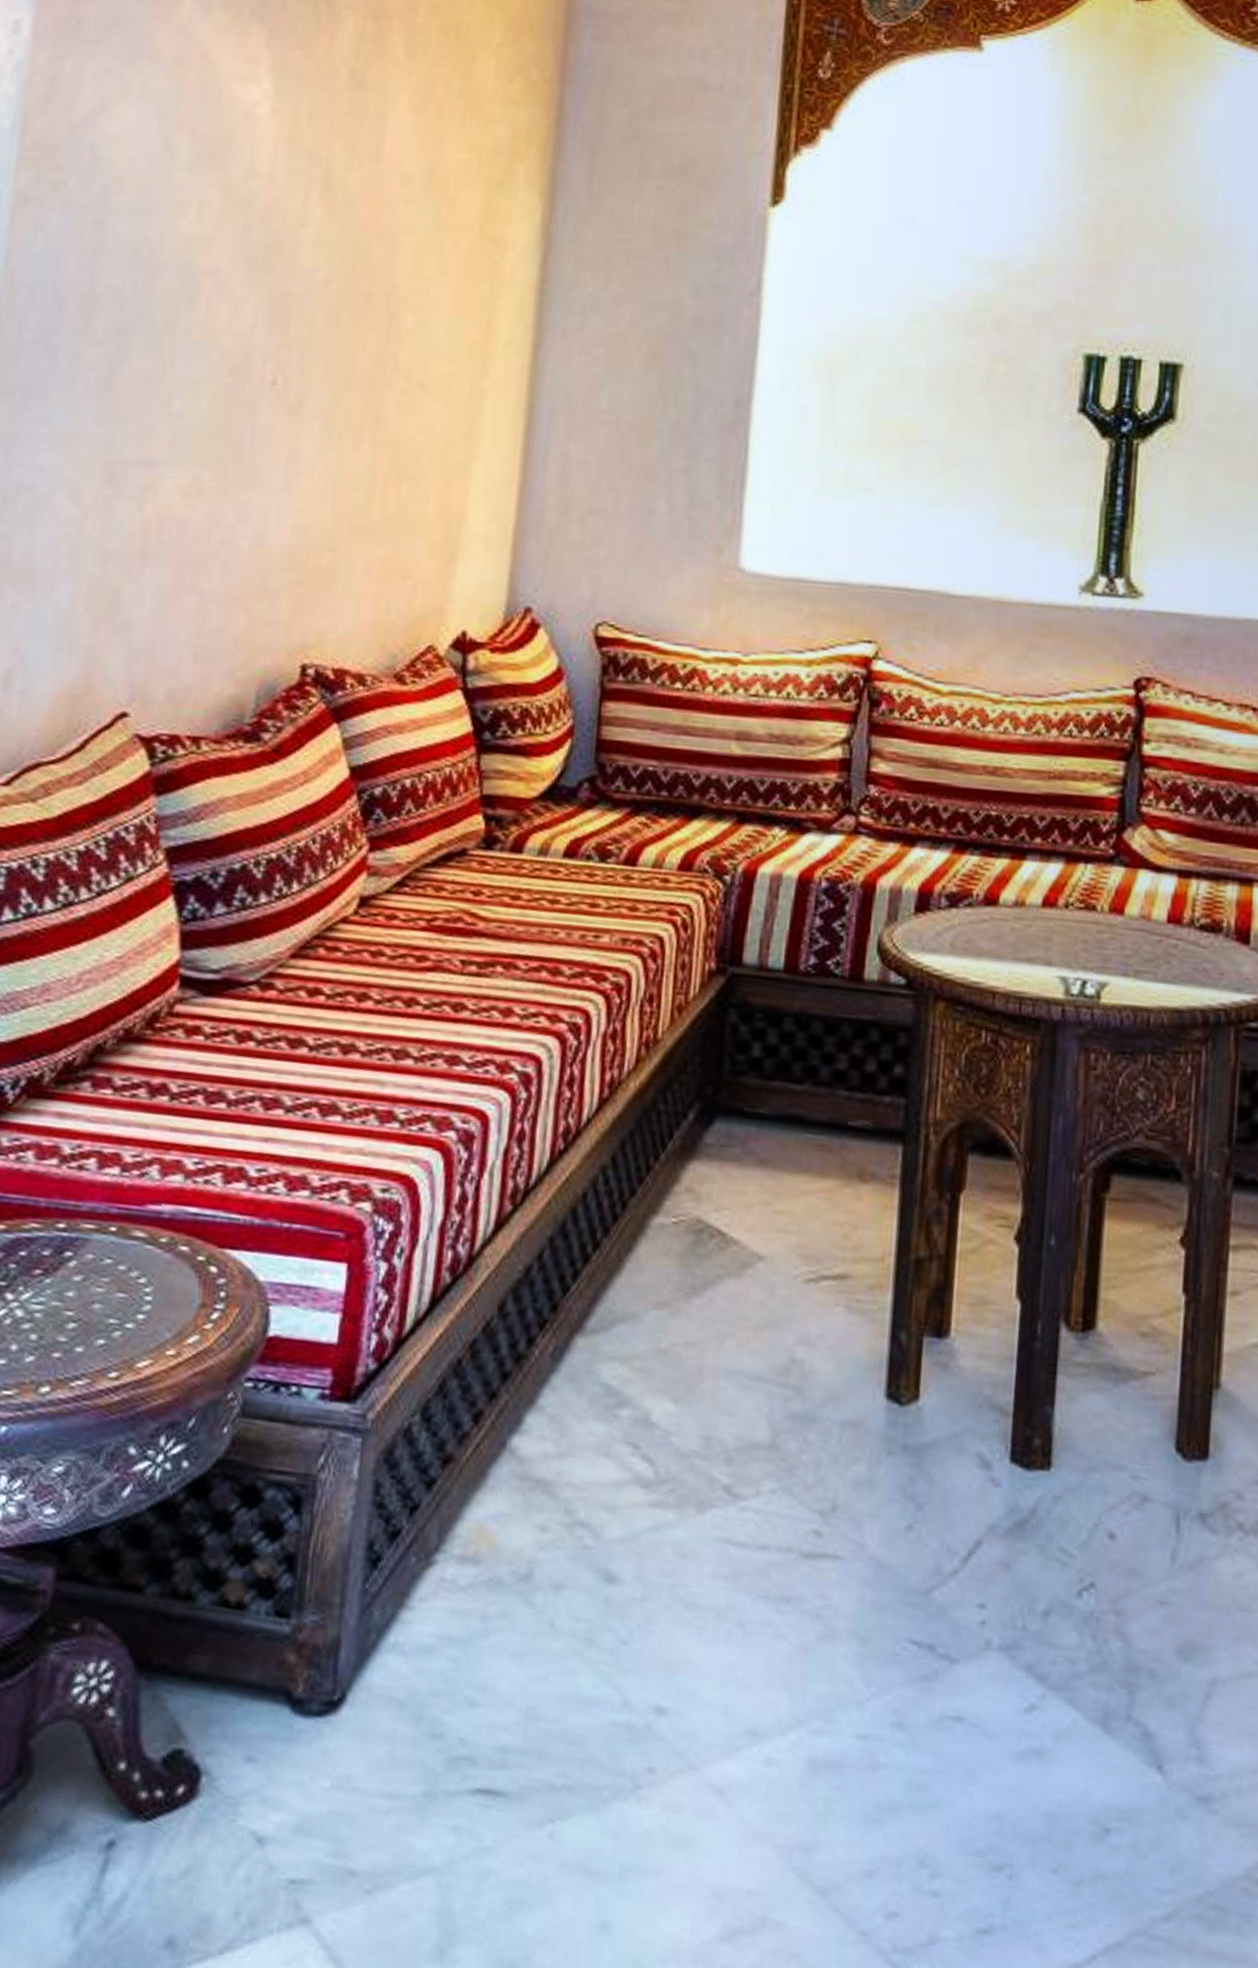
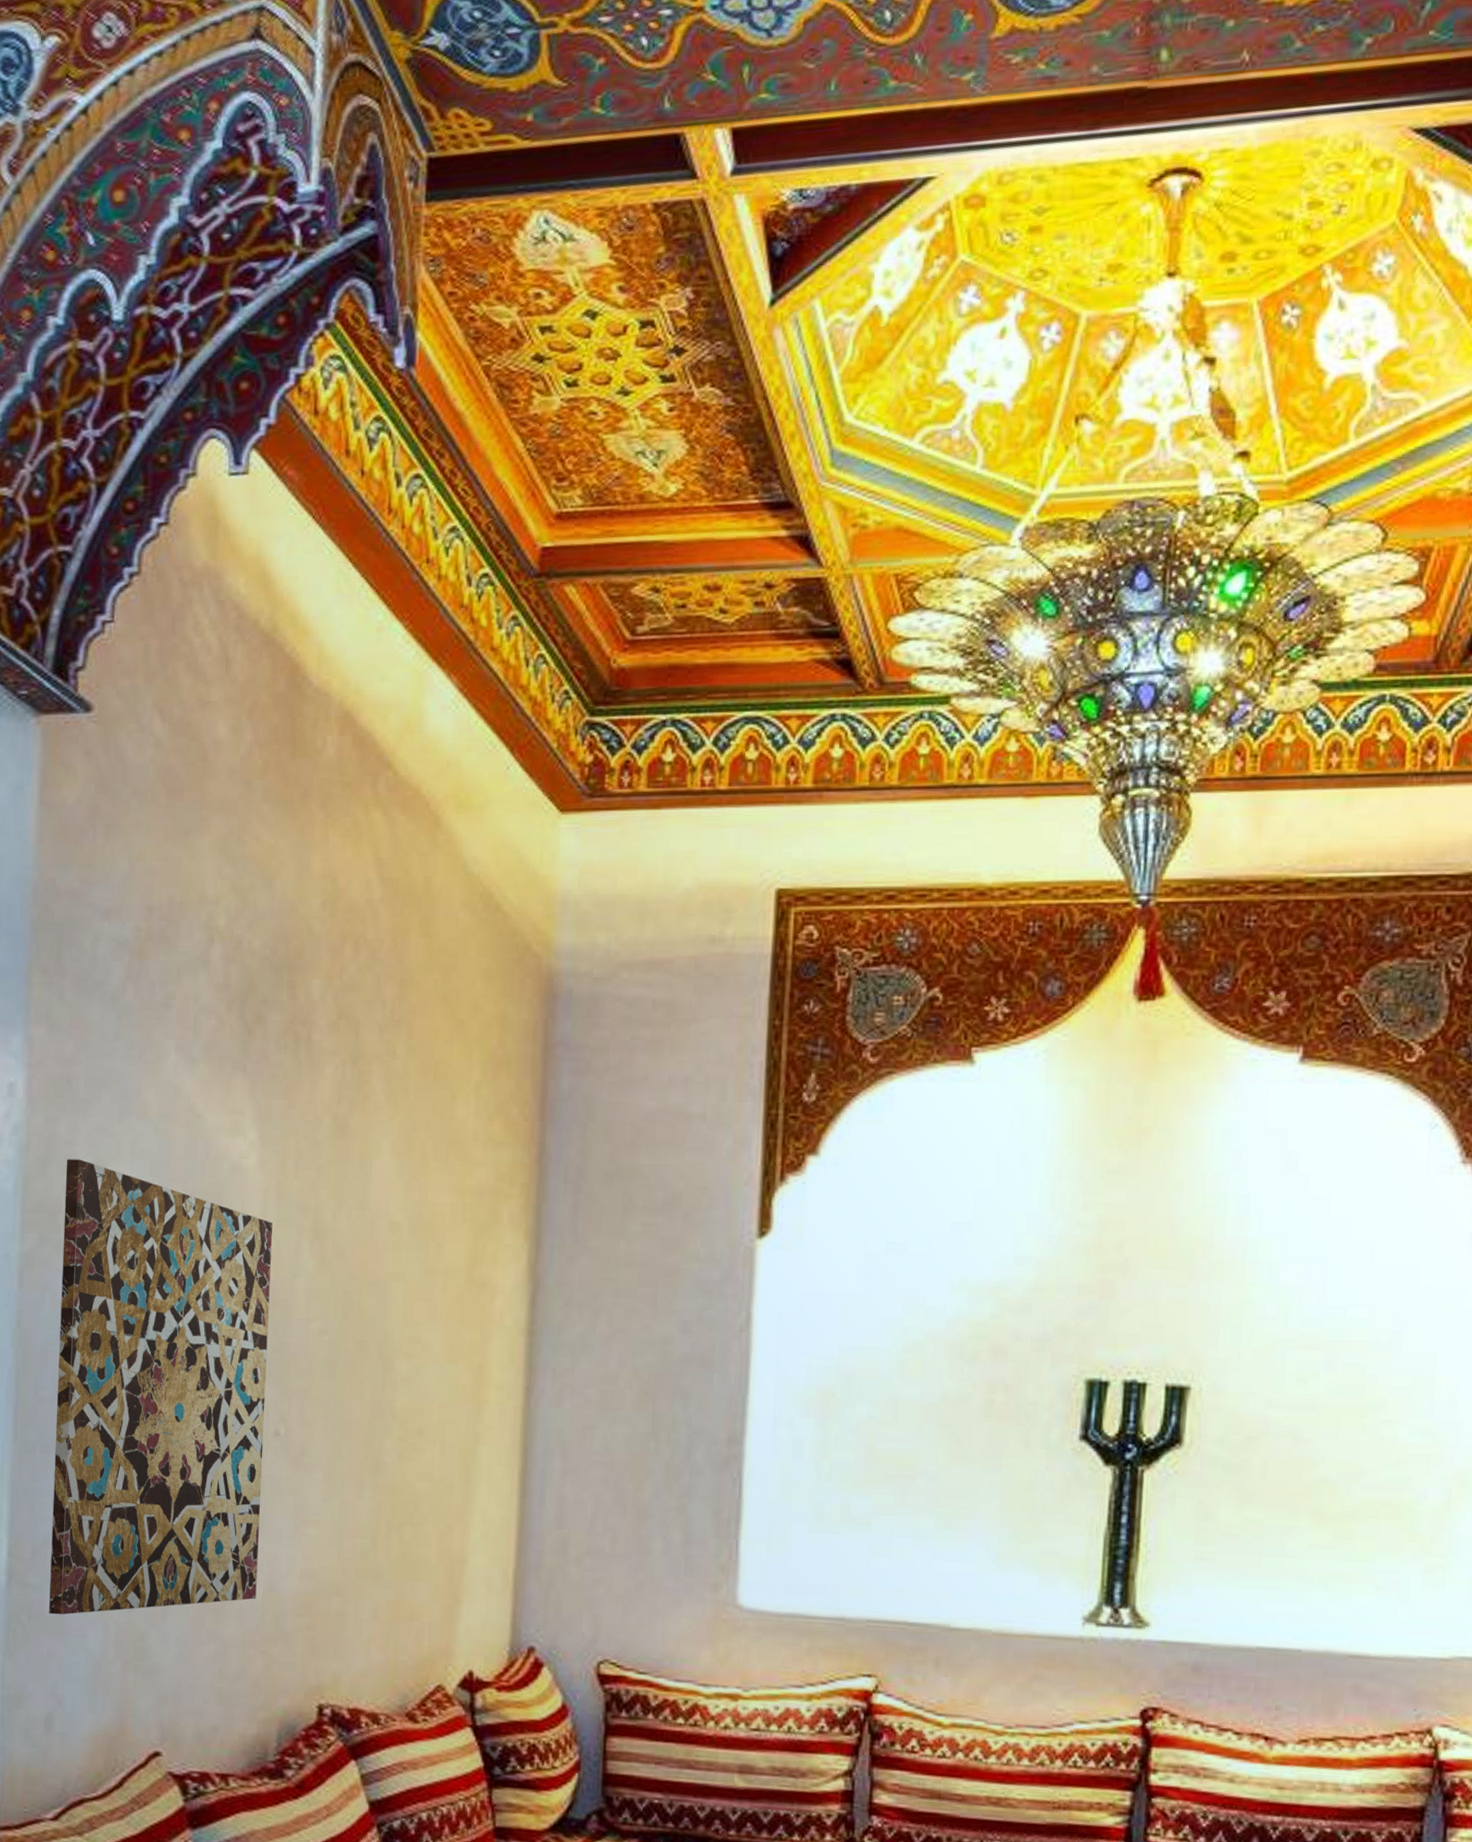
wall art: none [17,98,283,566] -> present [49,1159,273,1615]

